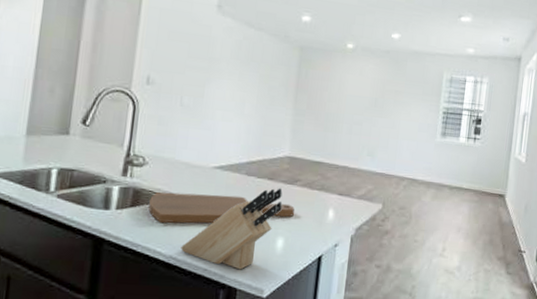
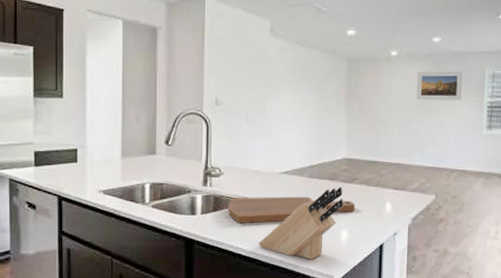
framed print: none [369,68,420,104] -> present [416,71,462,101]

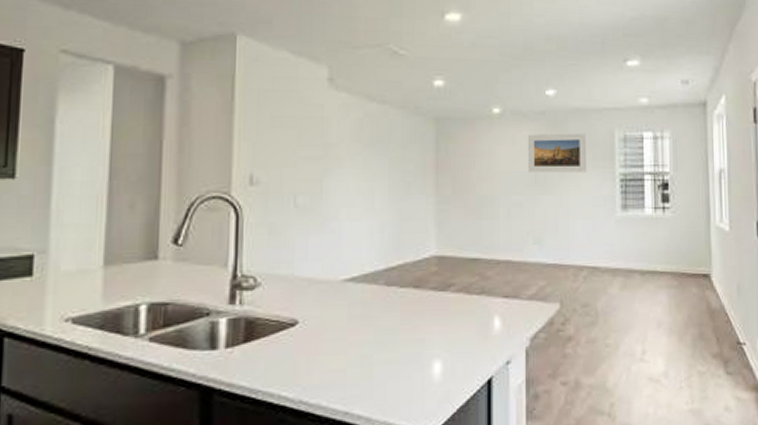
cutting board: present [228,196,355,224] -> none [267,313,450,360]
knife block: present [259,187,344,260] -> none [312,297,435,409]

